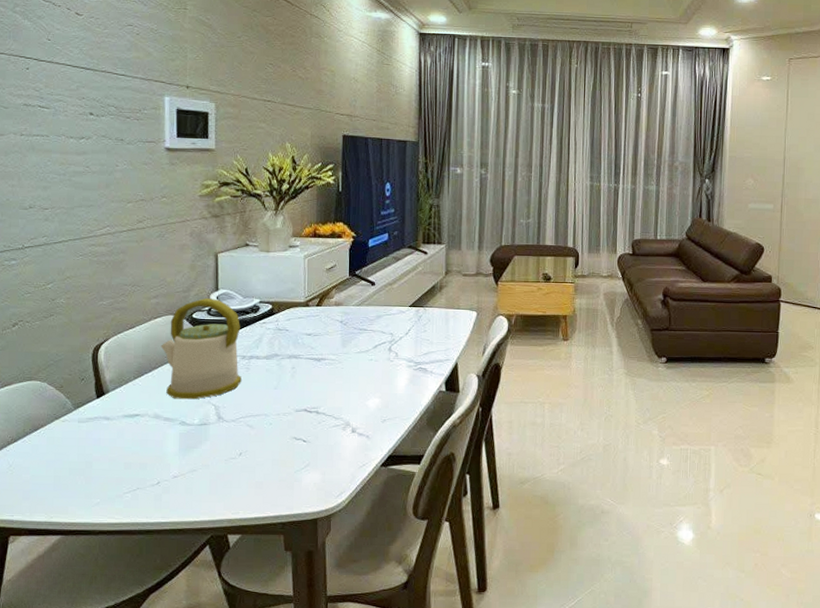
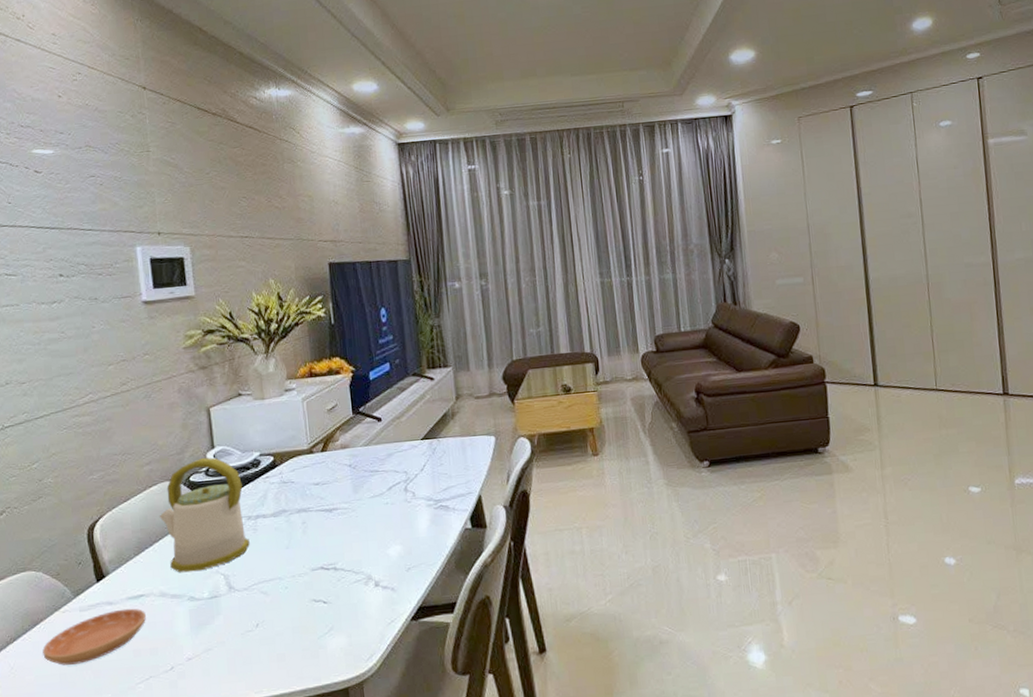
saucer: none [40,425,139,469] -> present [42,608,146,665]

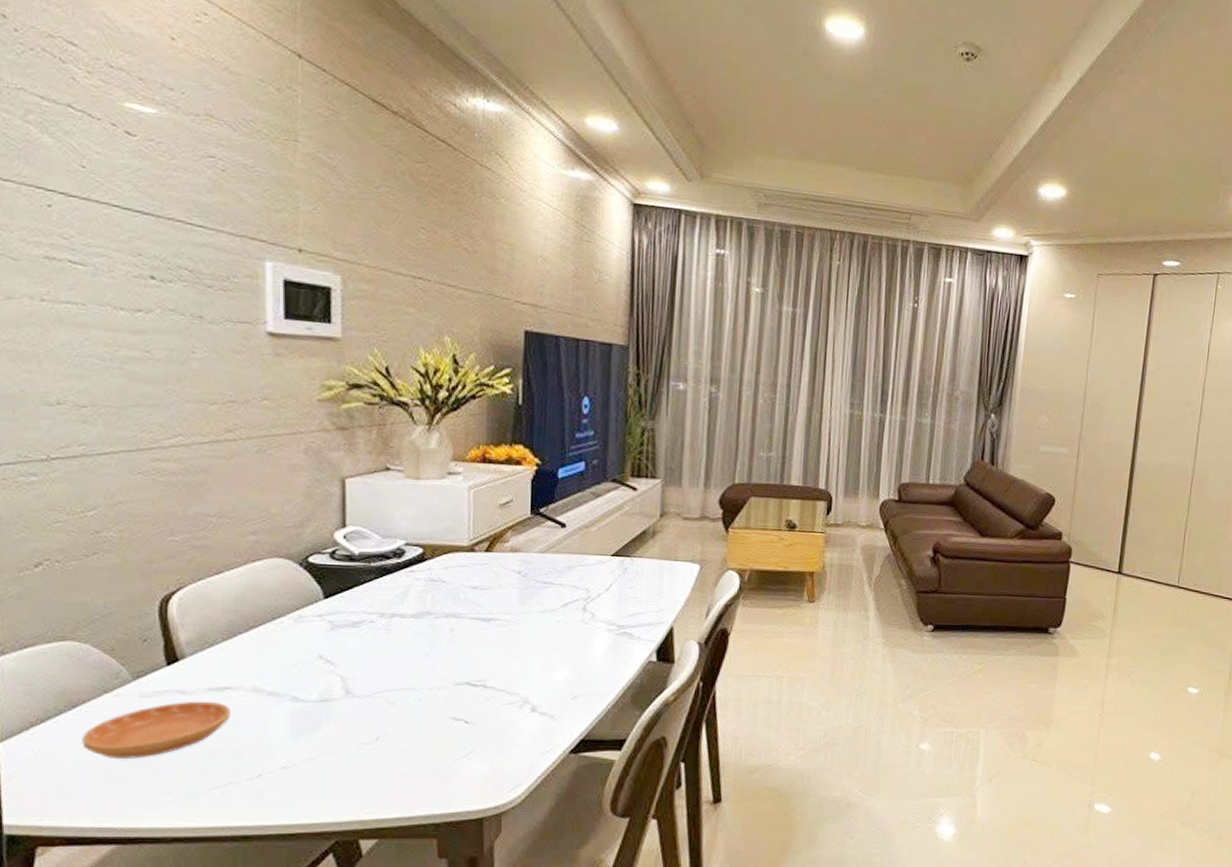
kettle: present [159,457,250,573] -> none [261,537,379,669]

